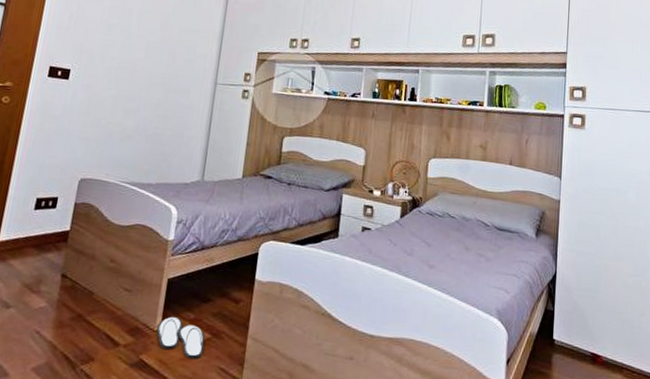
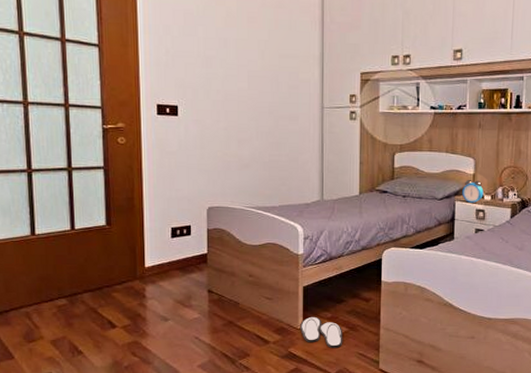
alarm clock: none [350,172,373,199] -> present [462,180,484,204]

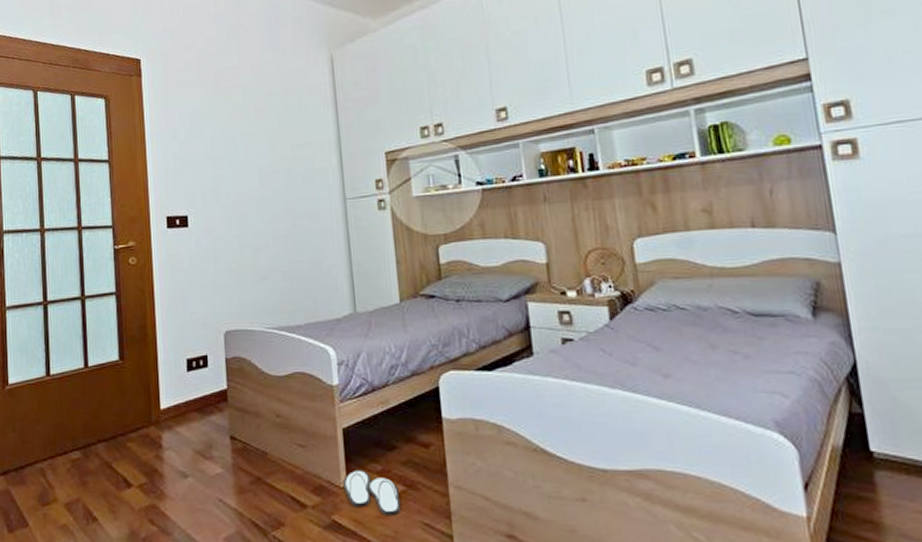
alarm clock: present [462,180,484,204] -> none [534,271,566,304]

